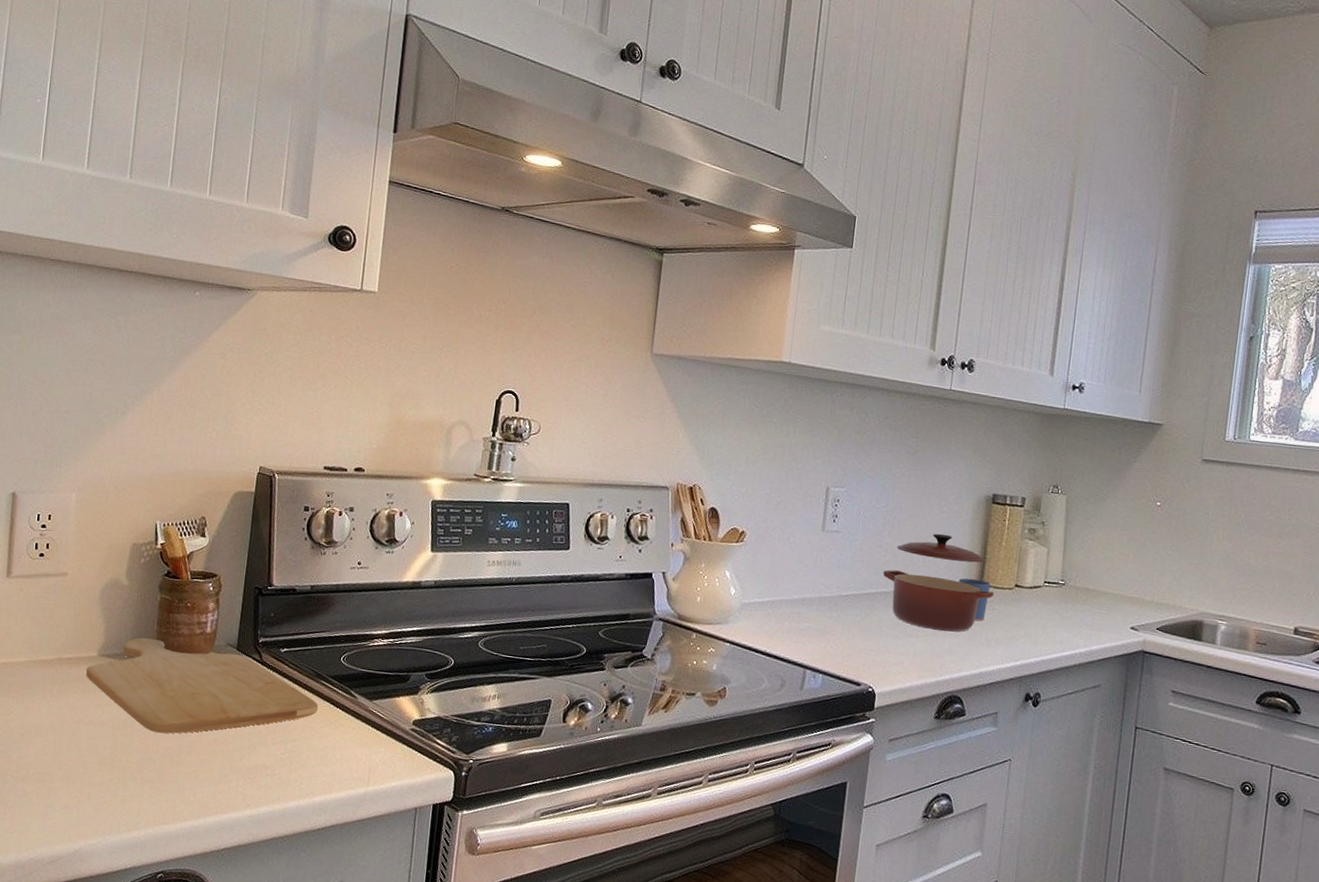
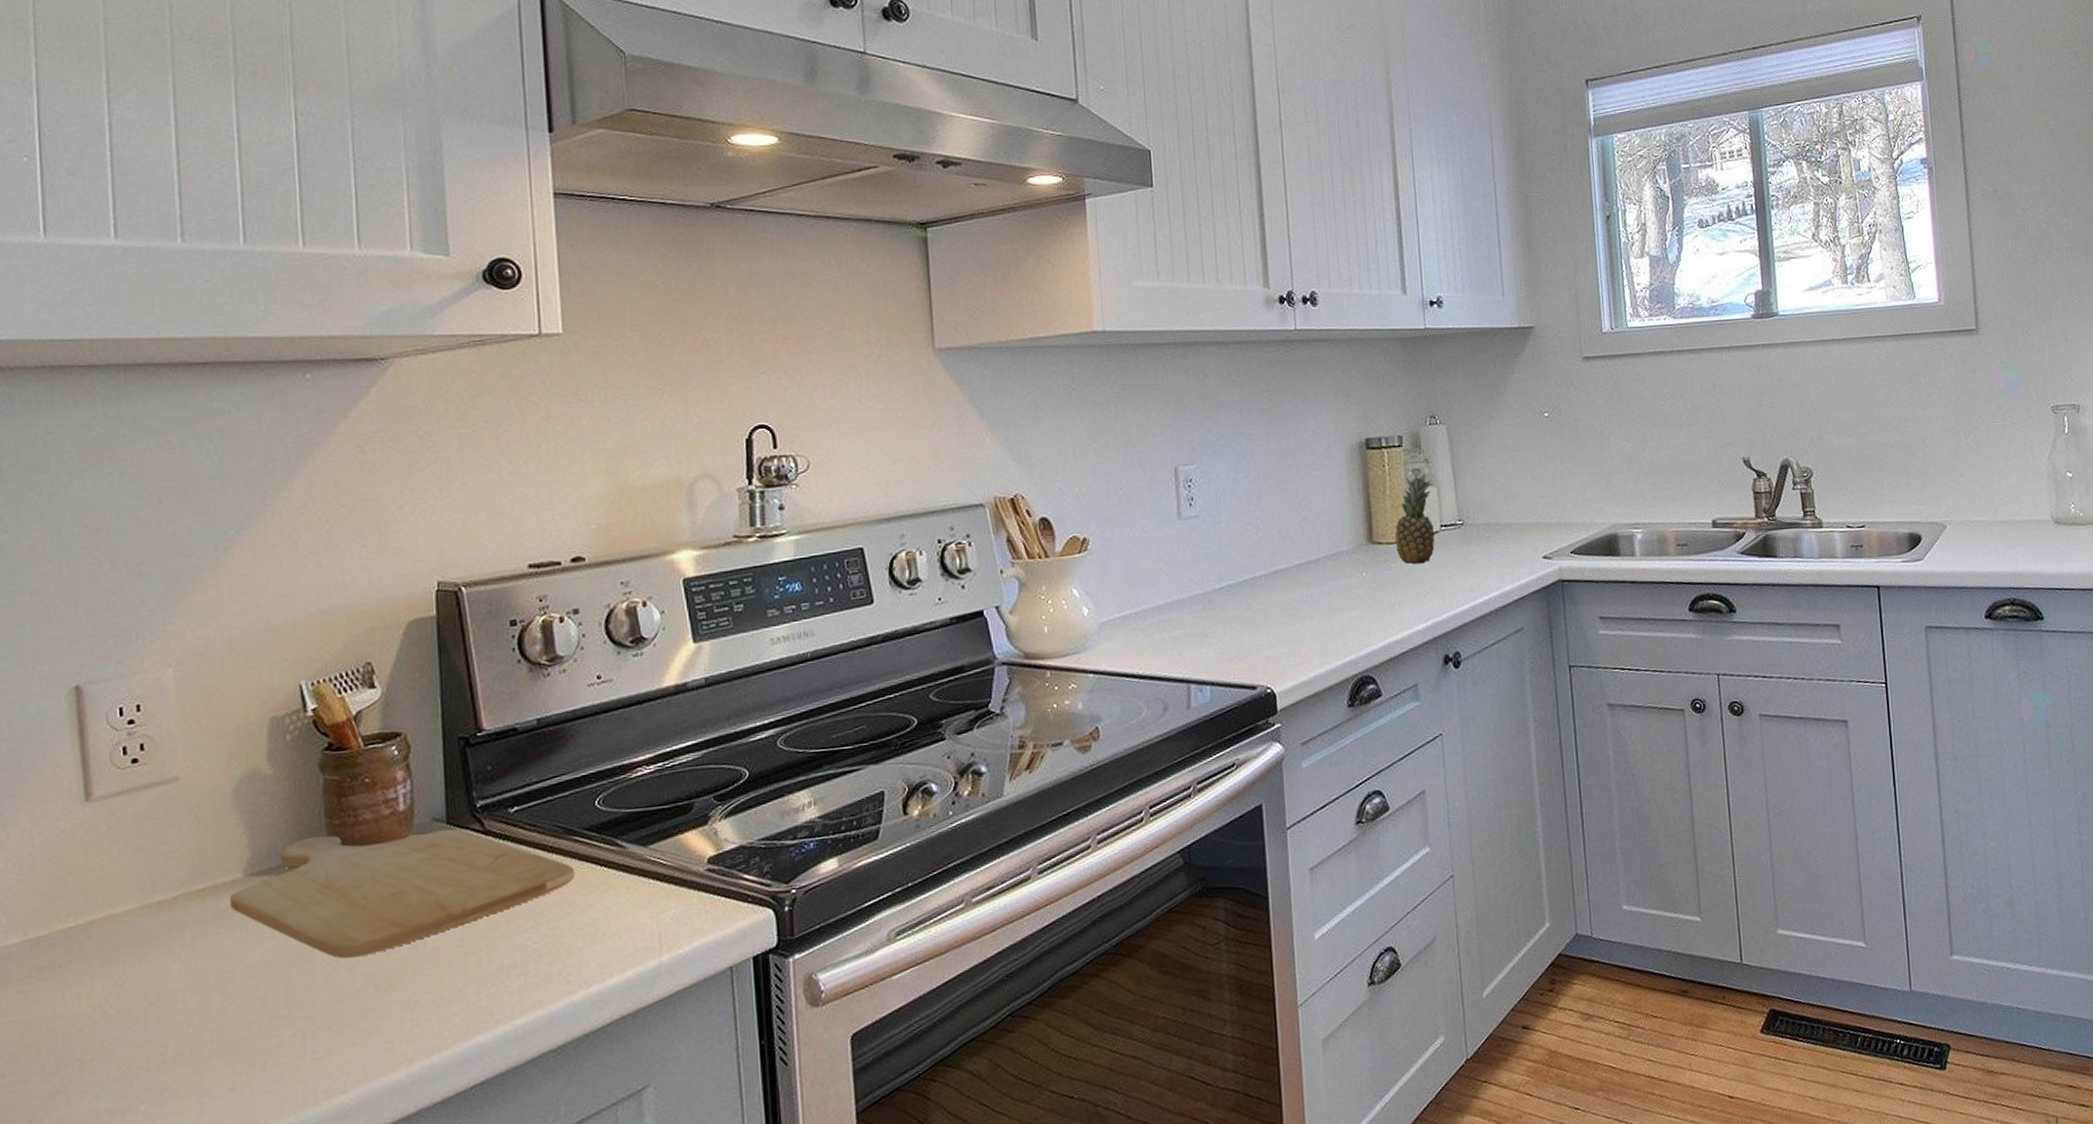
saucepan: present [882,533,994,632] -> none [1258,494,1387,607]
mug: present [958,578,991,622] -> none [1345,538,1383,586]
fruit: none [1001,532,1045,611] -> present [1394,473,1435,564]

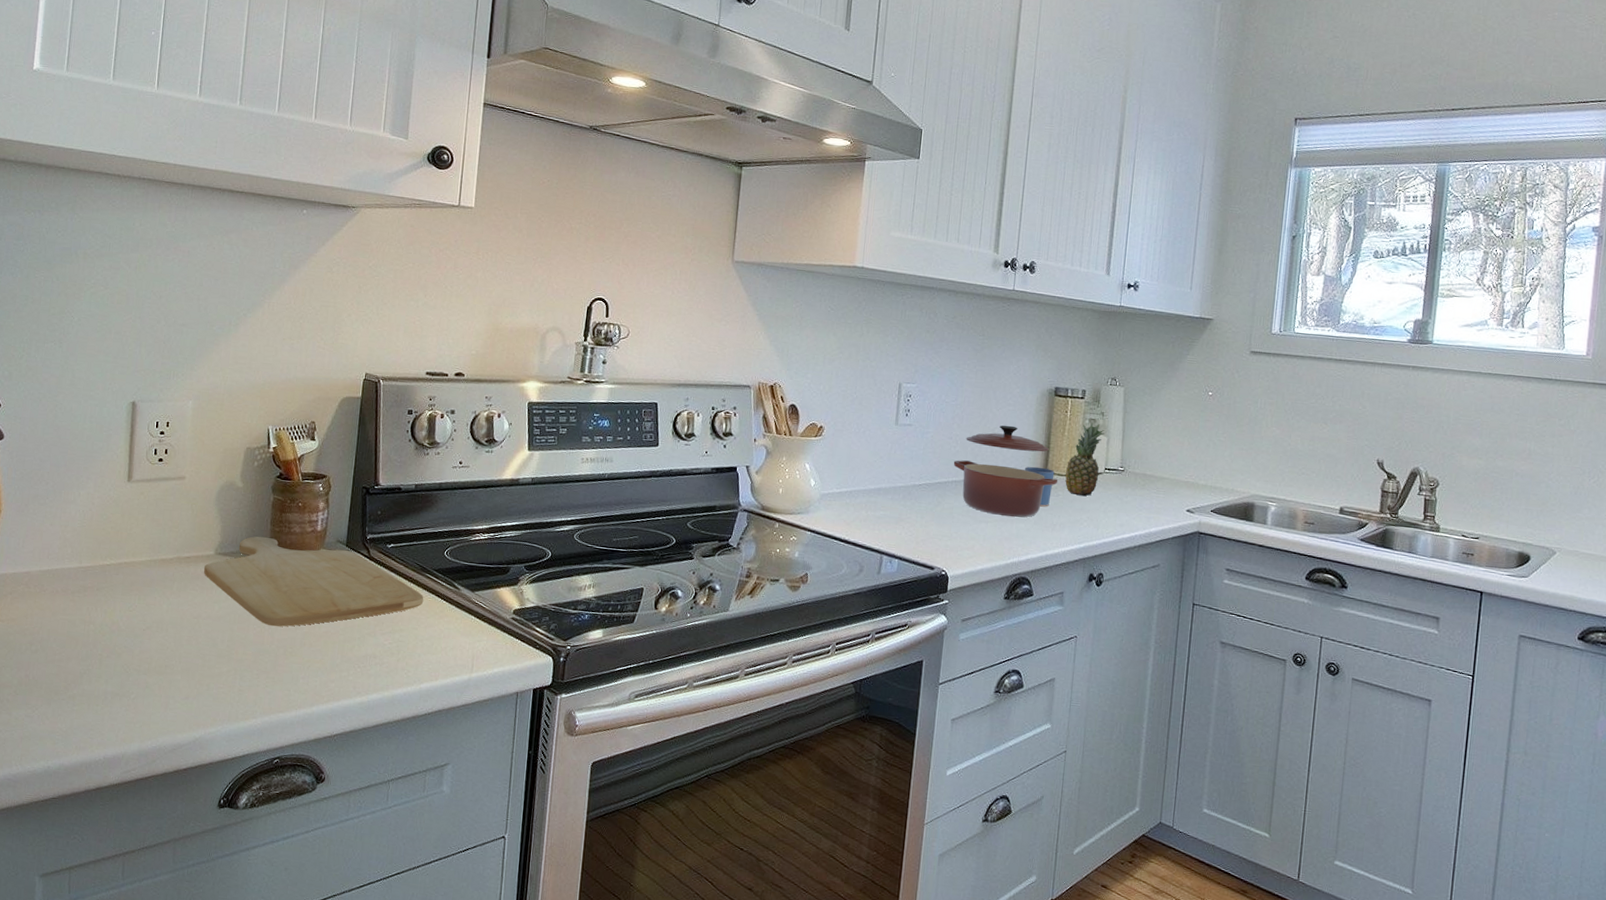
saucepan: none [1258,494,1387,607] -> present [953,425,1057,518]
mug: none [1345,538,1383,586] -> present [1024,466,1055,507]

